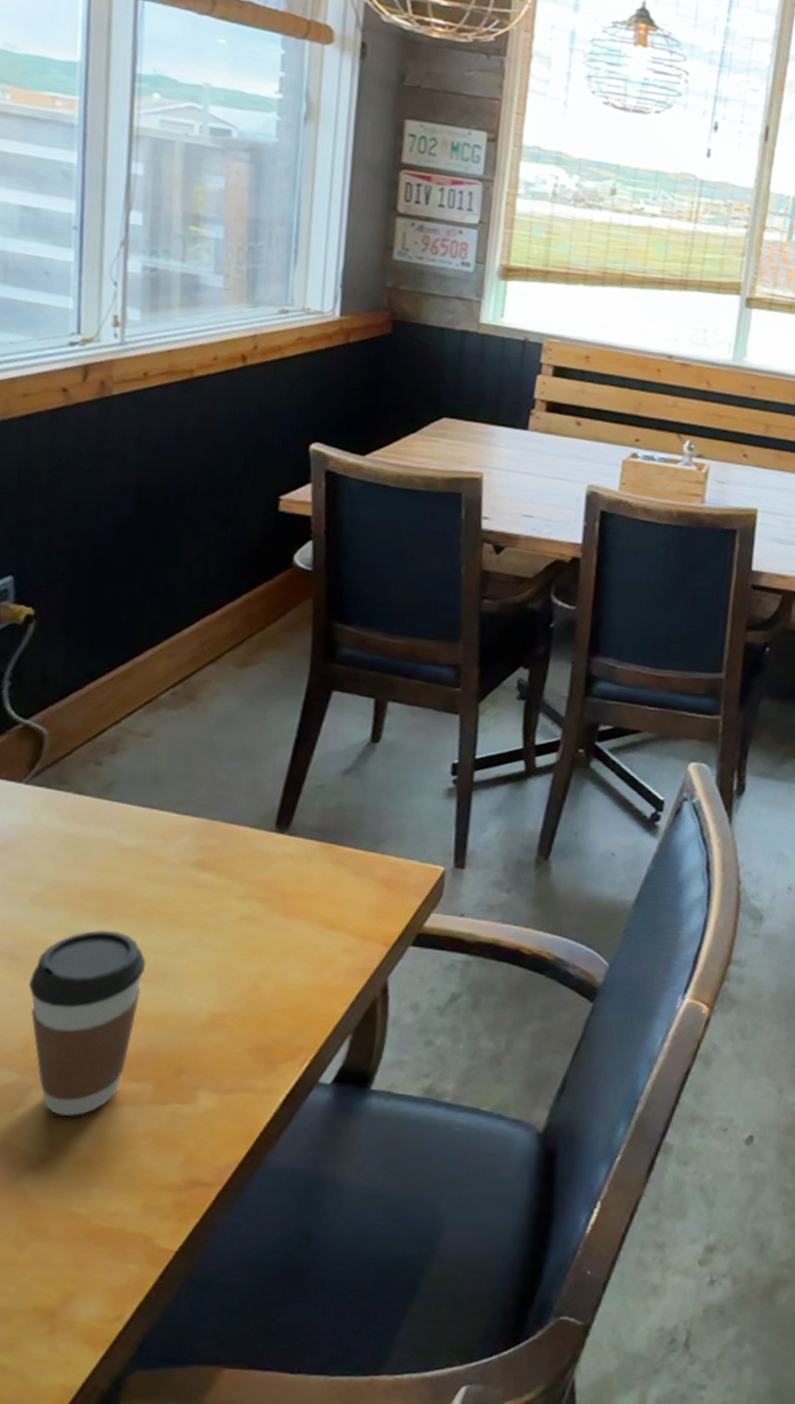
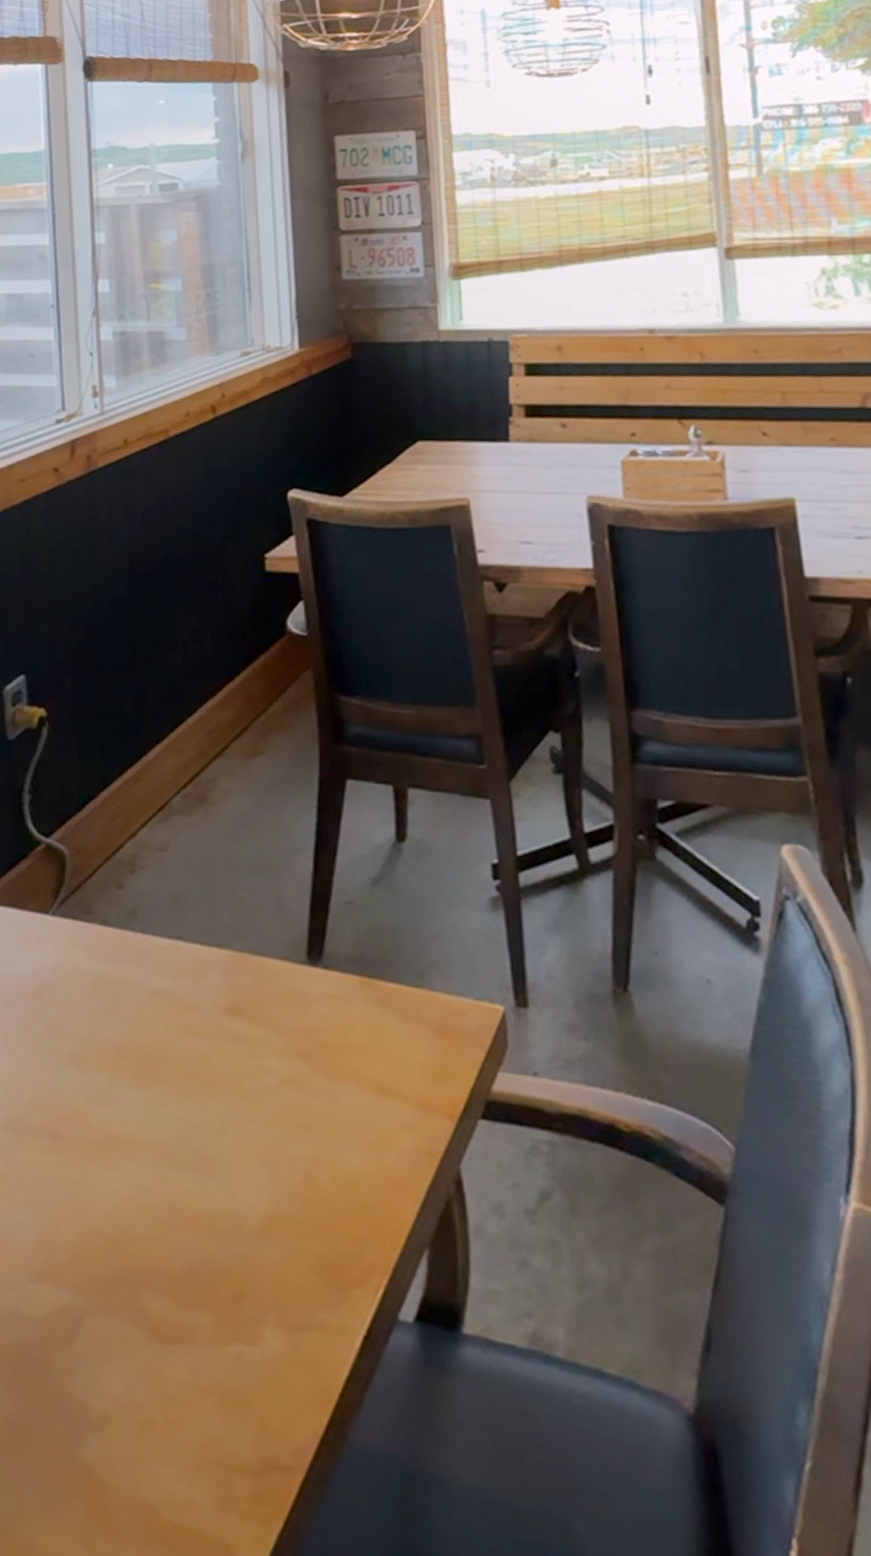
coffee cup: present [29,929,146,1116] -> none [73,1098,190,1356]

